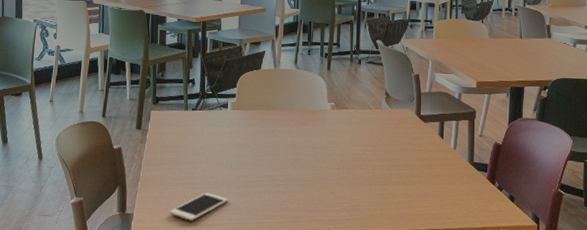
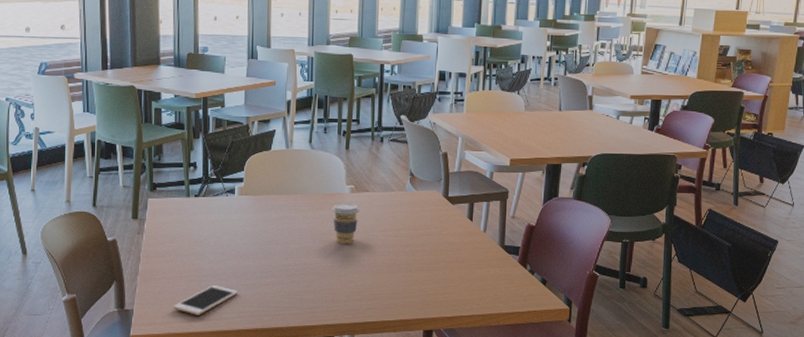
coffee cup: none [314,118,340,158] -> present [332,202,360,245]

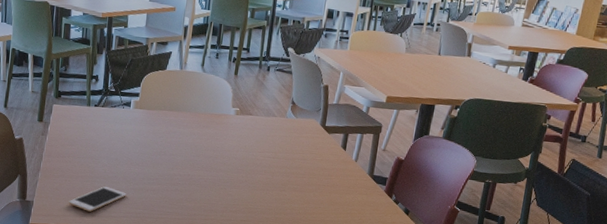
coffee cup: present [332,202,360,245] -> none [217,123,243,161]

